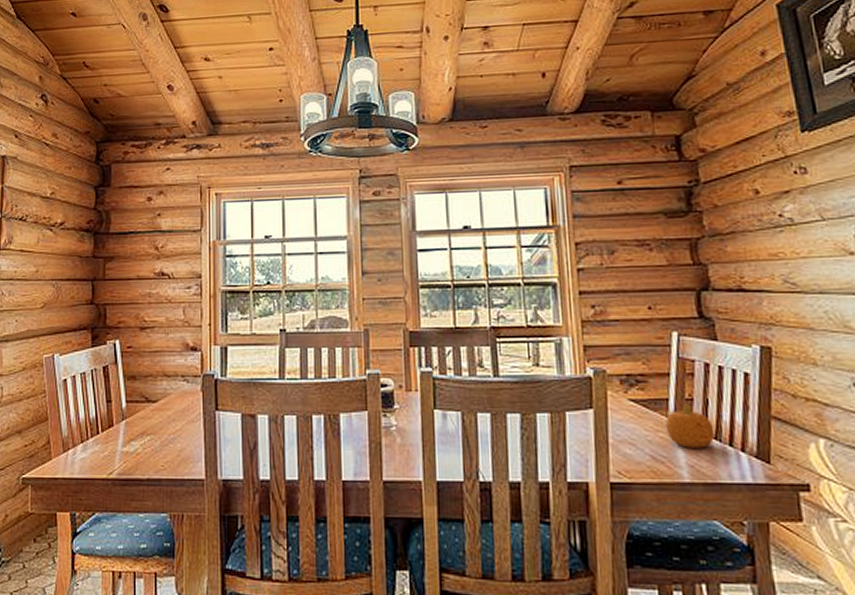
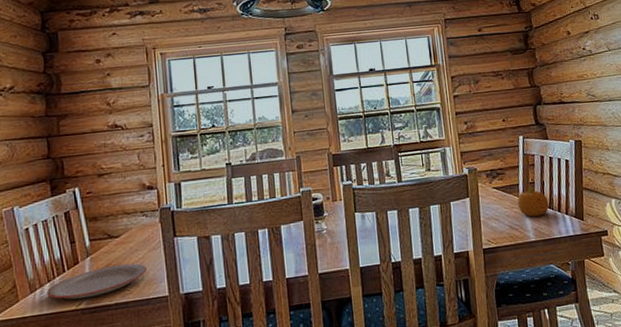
plate: none [79,433,183,468] -> present [47,263,147,300]

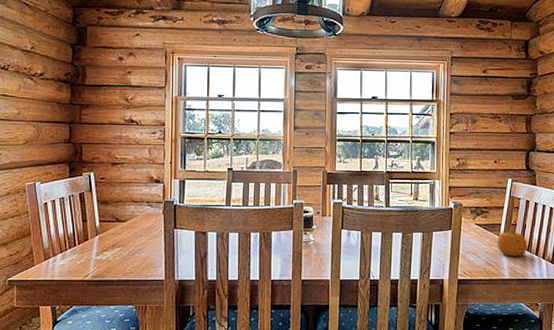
plate: present [47,263,147,300] -> none [59,246,147,272]

